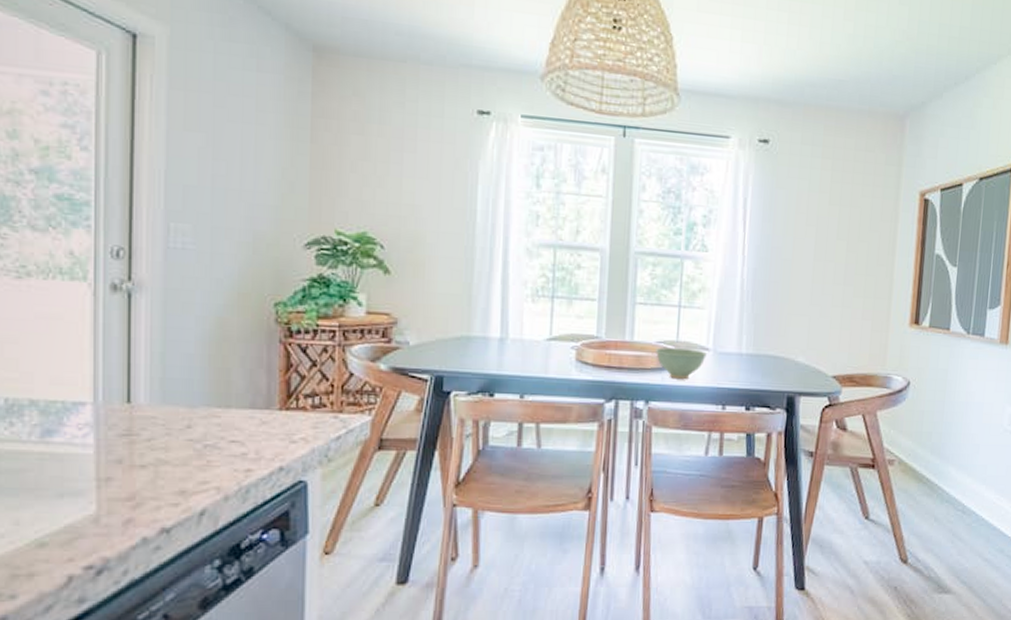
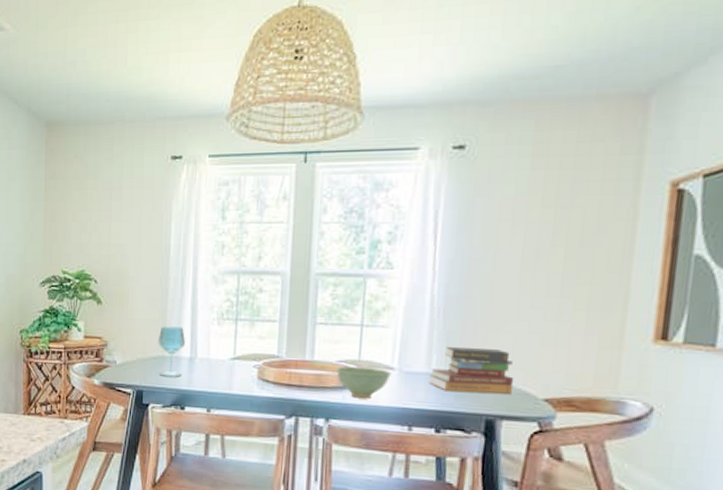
wine glass: none [461,302,496,361] -> present [157,326,186,378]
books: none [739,327,810,373] -> present [428,346,514,395]

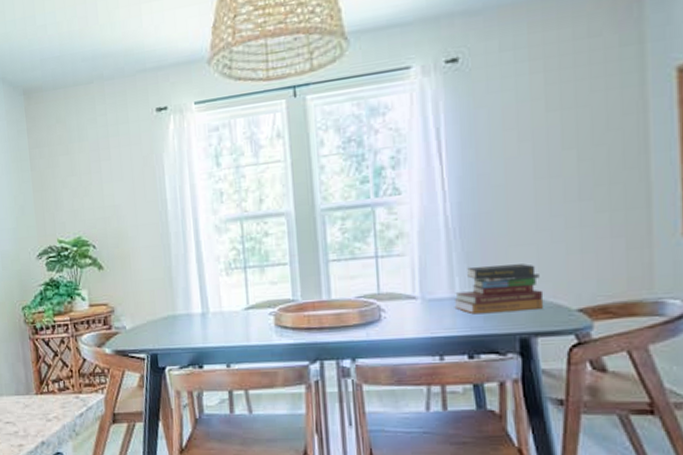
wine glass: present [157,326,186,378] -> none [166,282,196,337]
bowl: present [337,366,391,398] -> none [356,299,414,333]

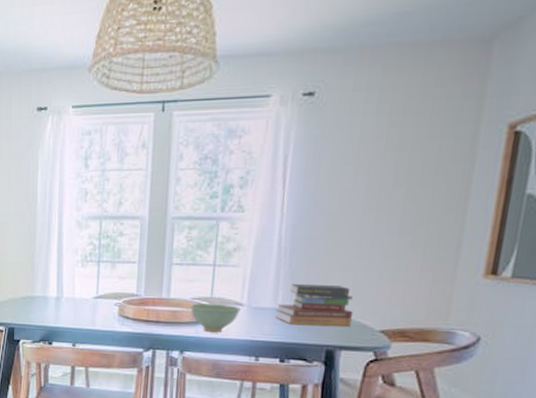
bowl: none [356,299,414,333] -> present [191,303,241,332]

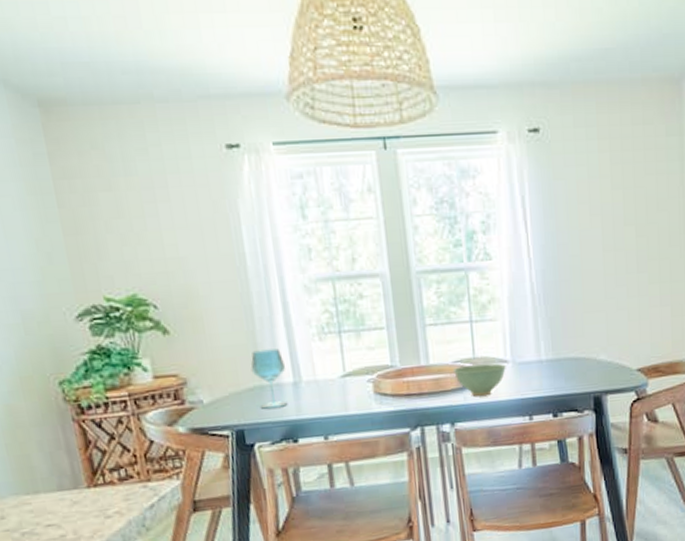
wine glass: none [27,268,53,316] -> present [250,348,288,410]
books: present [274,283,354,327] -> none [540,329,612,376]

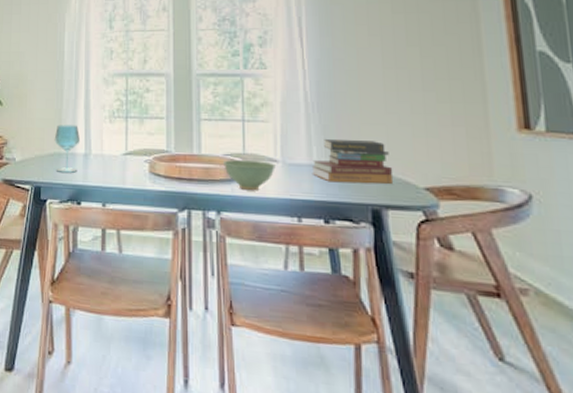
books: none [540,329,612,376] -> present [312,138,394,185]

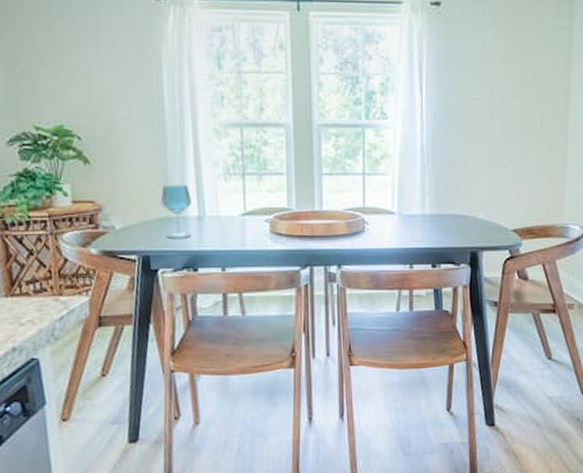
bowl: present [224,160,276,190] -> none [344,214,392,242]
books: present [312,138,394,185] -> none [424,189,490,230]

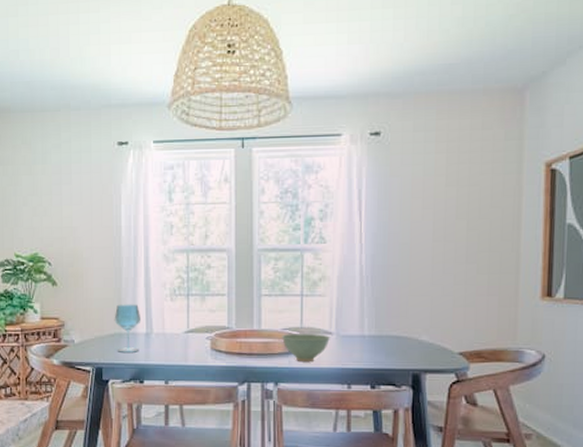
bowl: none [344,214,392,242] -> present [282,334,330,361]

